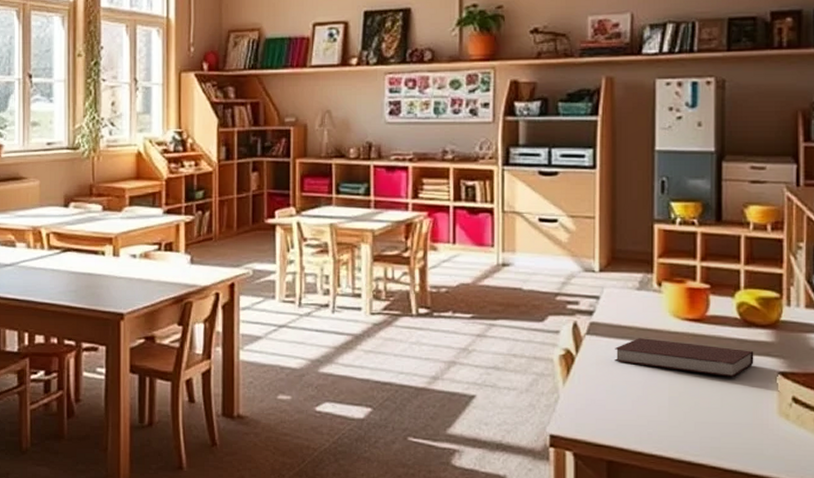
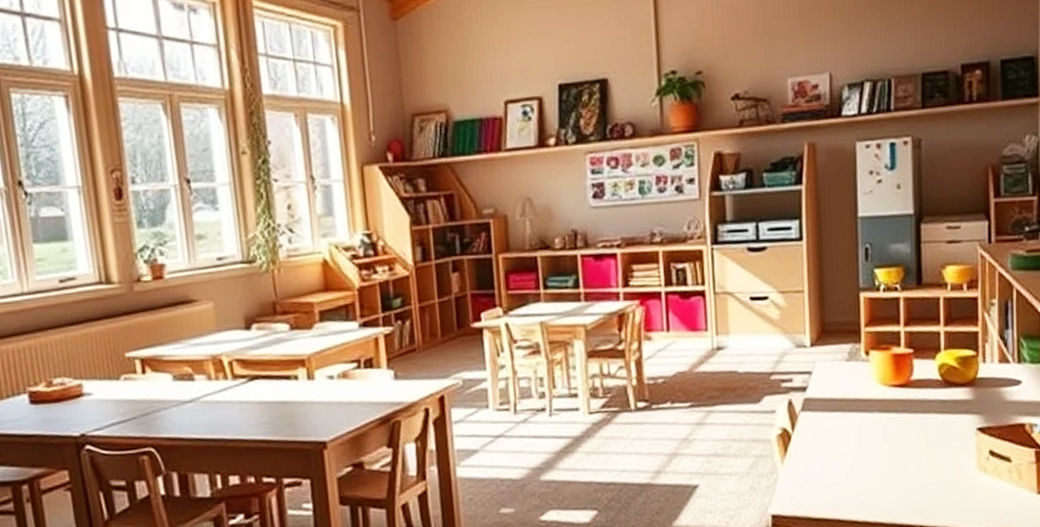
notebook: present [615,338,754,377] -> none [828,408,955,438]

